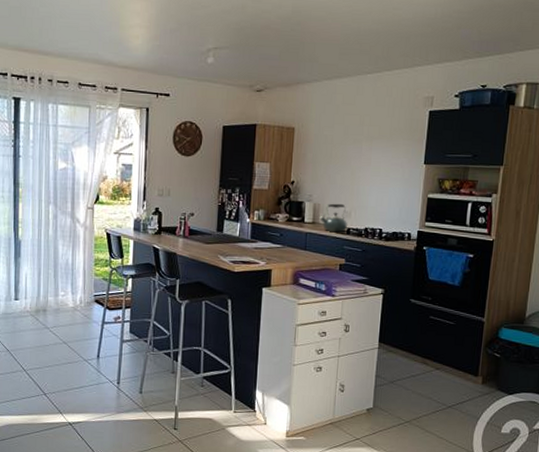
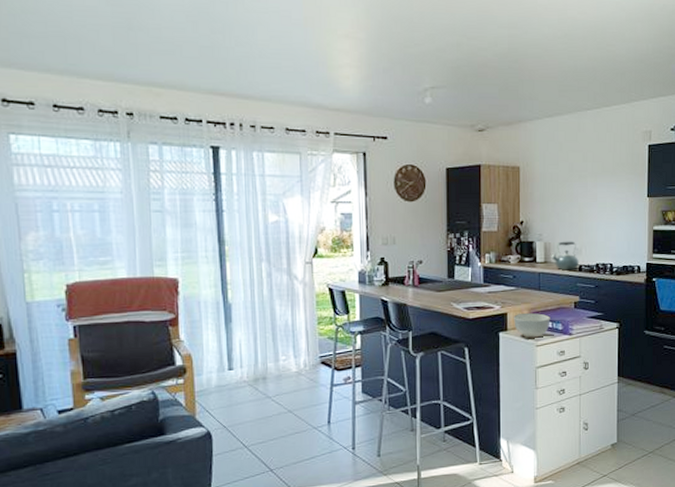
bowl: none [277,270,314,296] -> present [514,312,550,338]

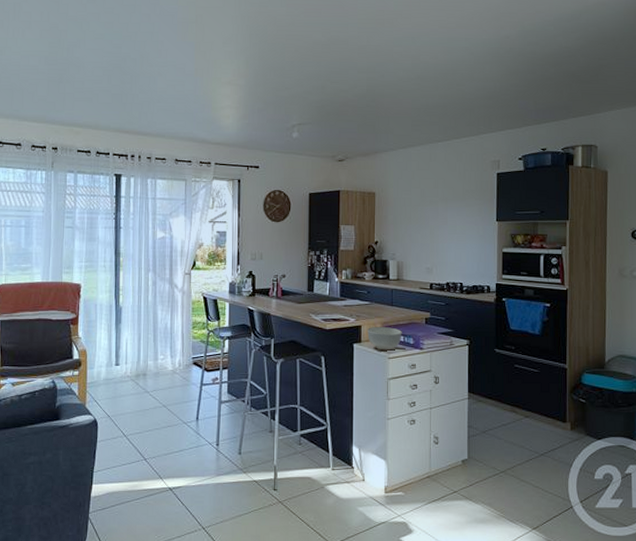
kettle: present [551,241,579,271] -> none [403,260,430,288]

